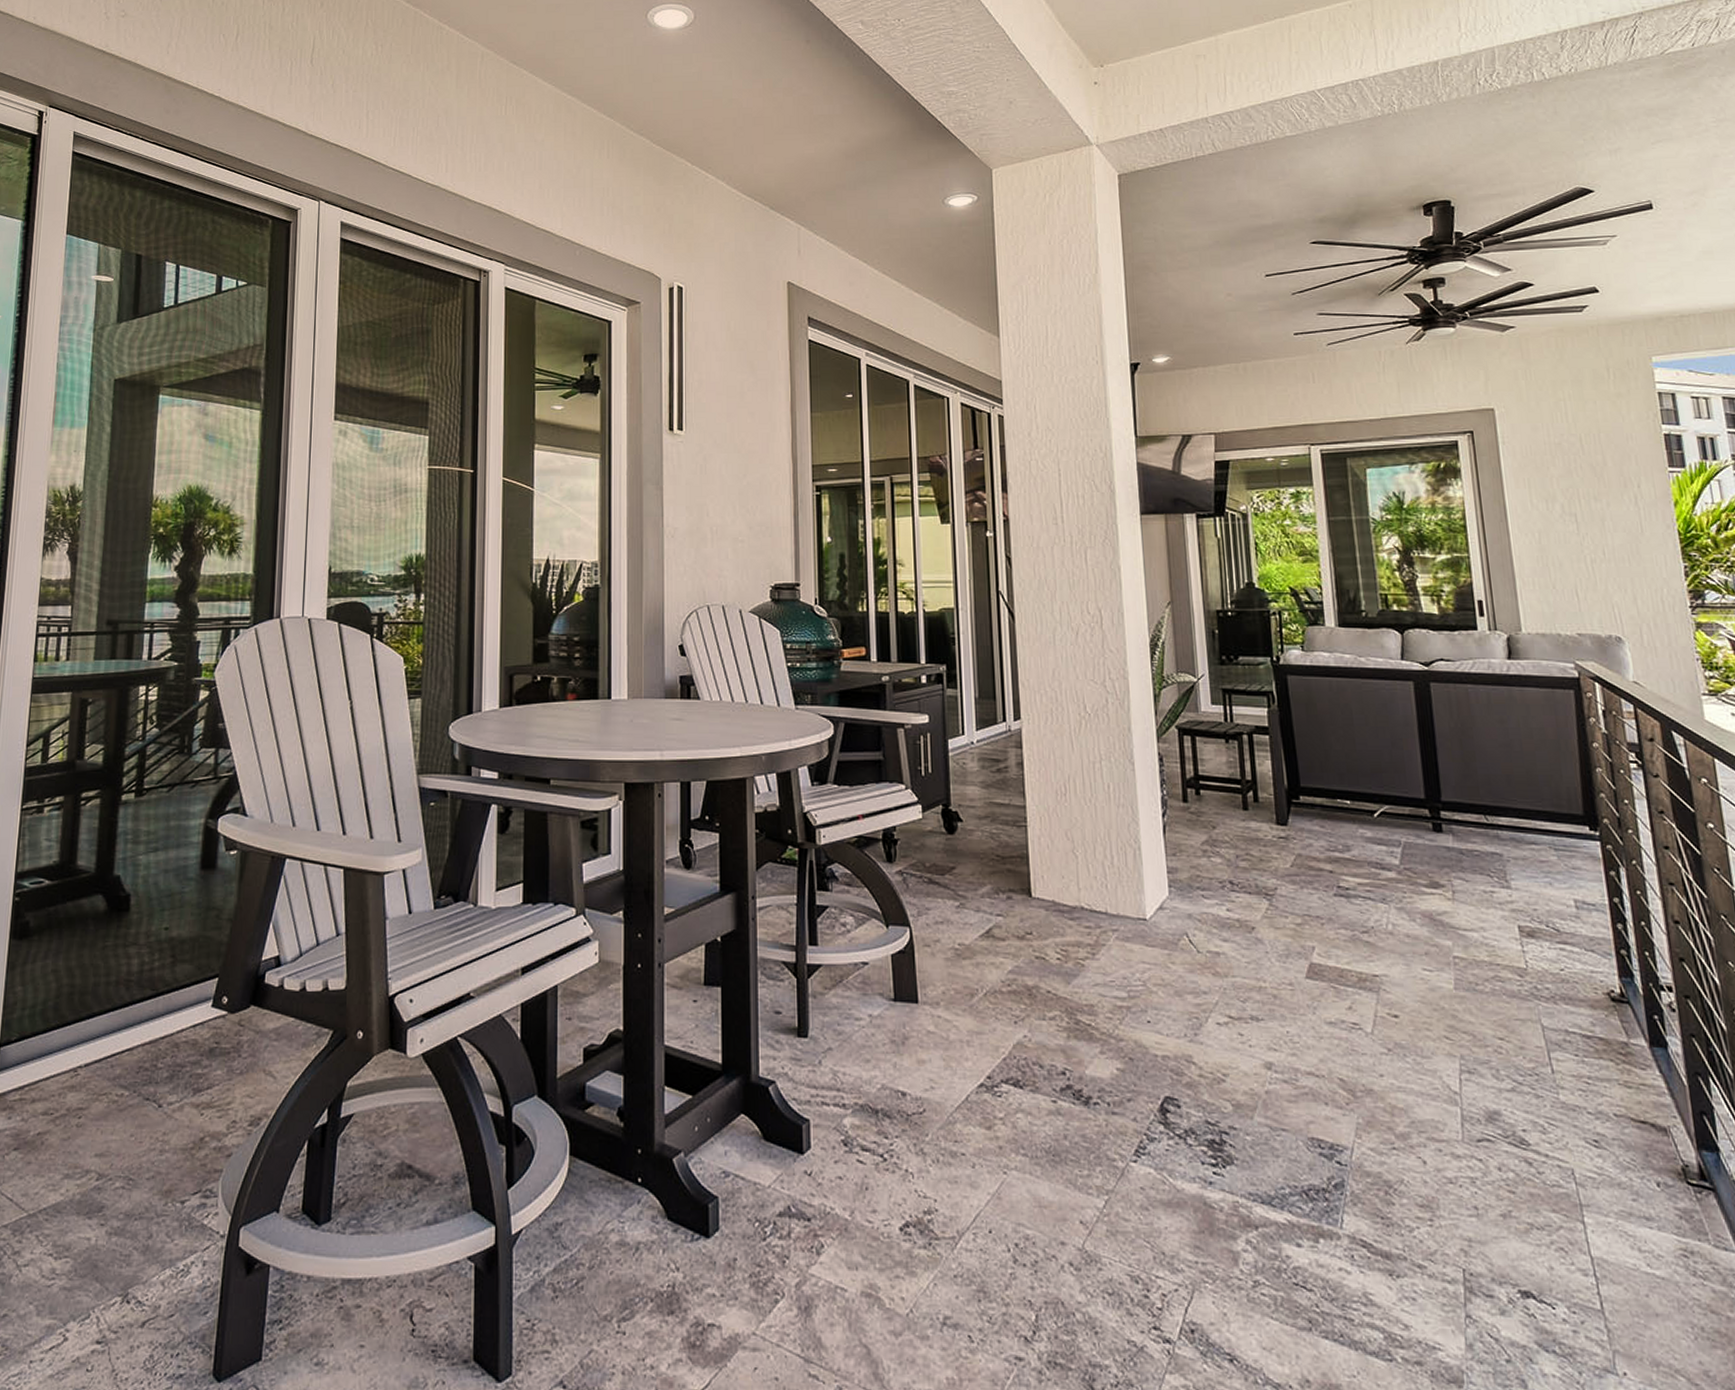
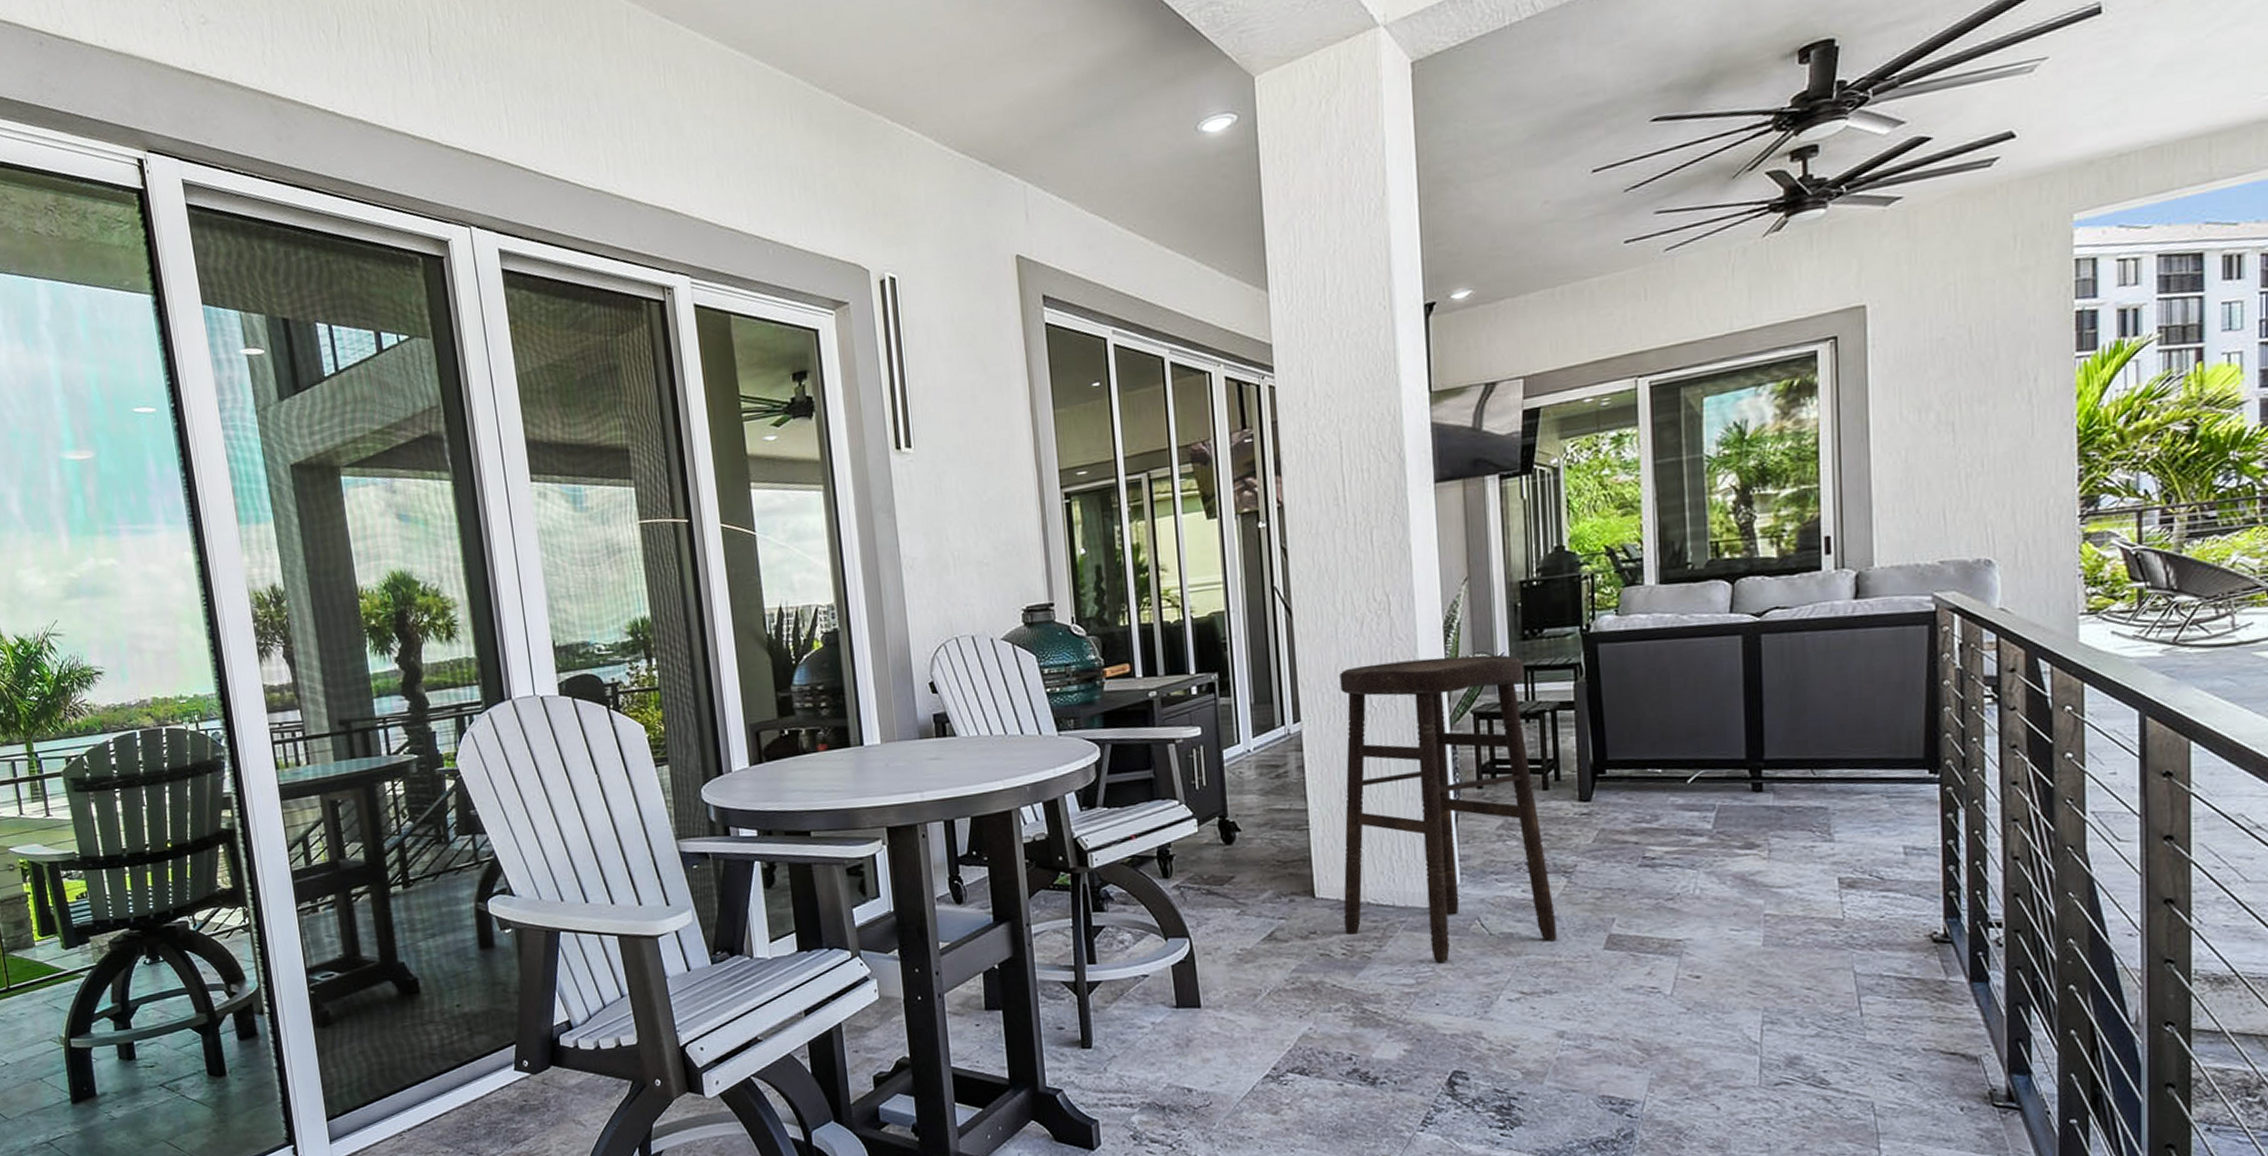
stool: none [1057,672,1261,977] -> present [1339,654,1557,962]

